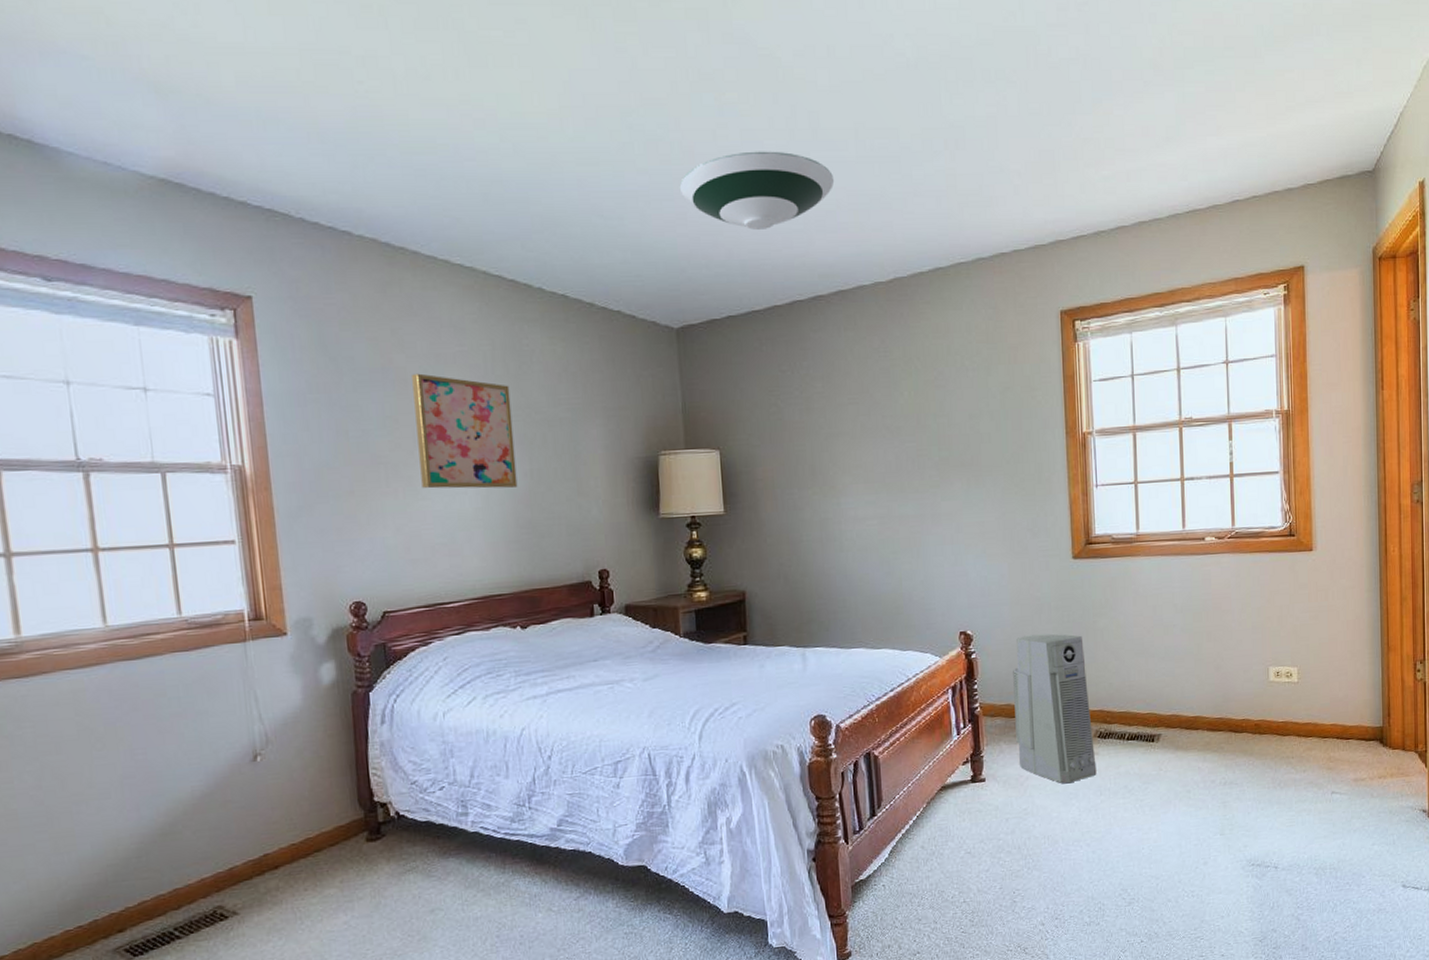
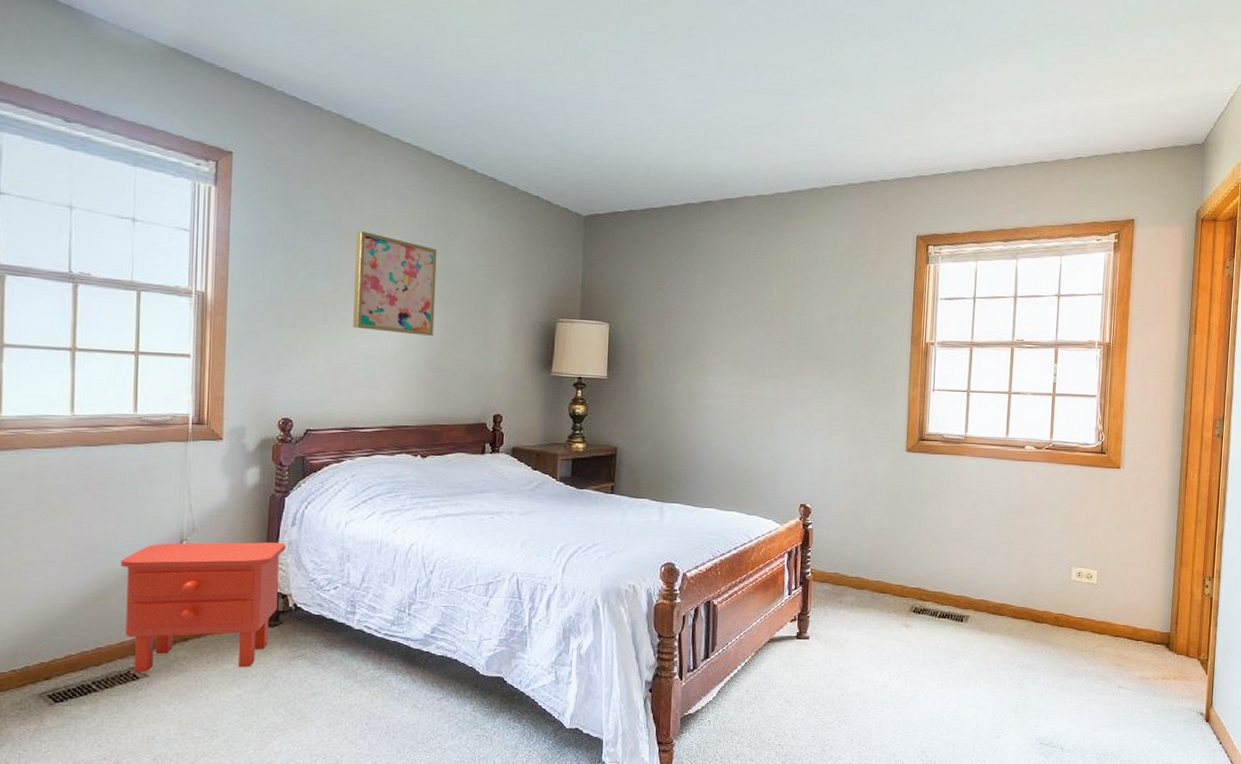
nightstand: none [187,745,378,911] -> present [121,542,286,672]
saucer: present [679,151,835,230] -> none [601,74,734,141]
air purifier: present [1013,633,1097,784] -> none [840,514,909,650]

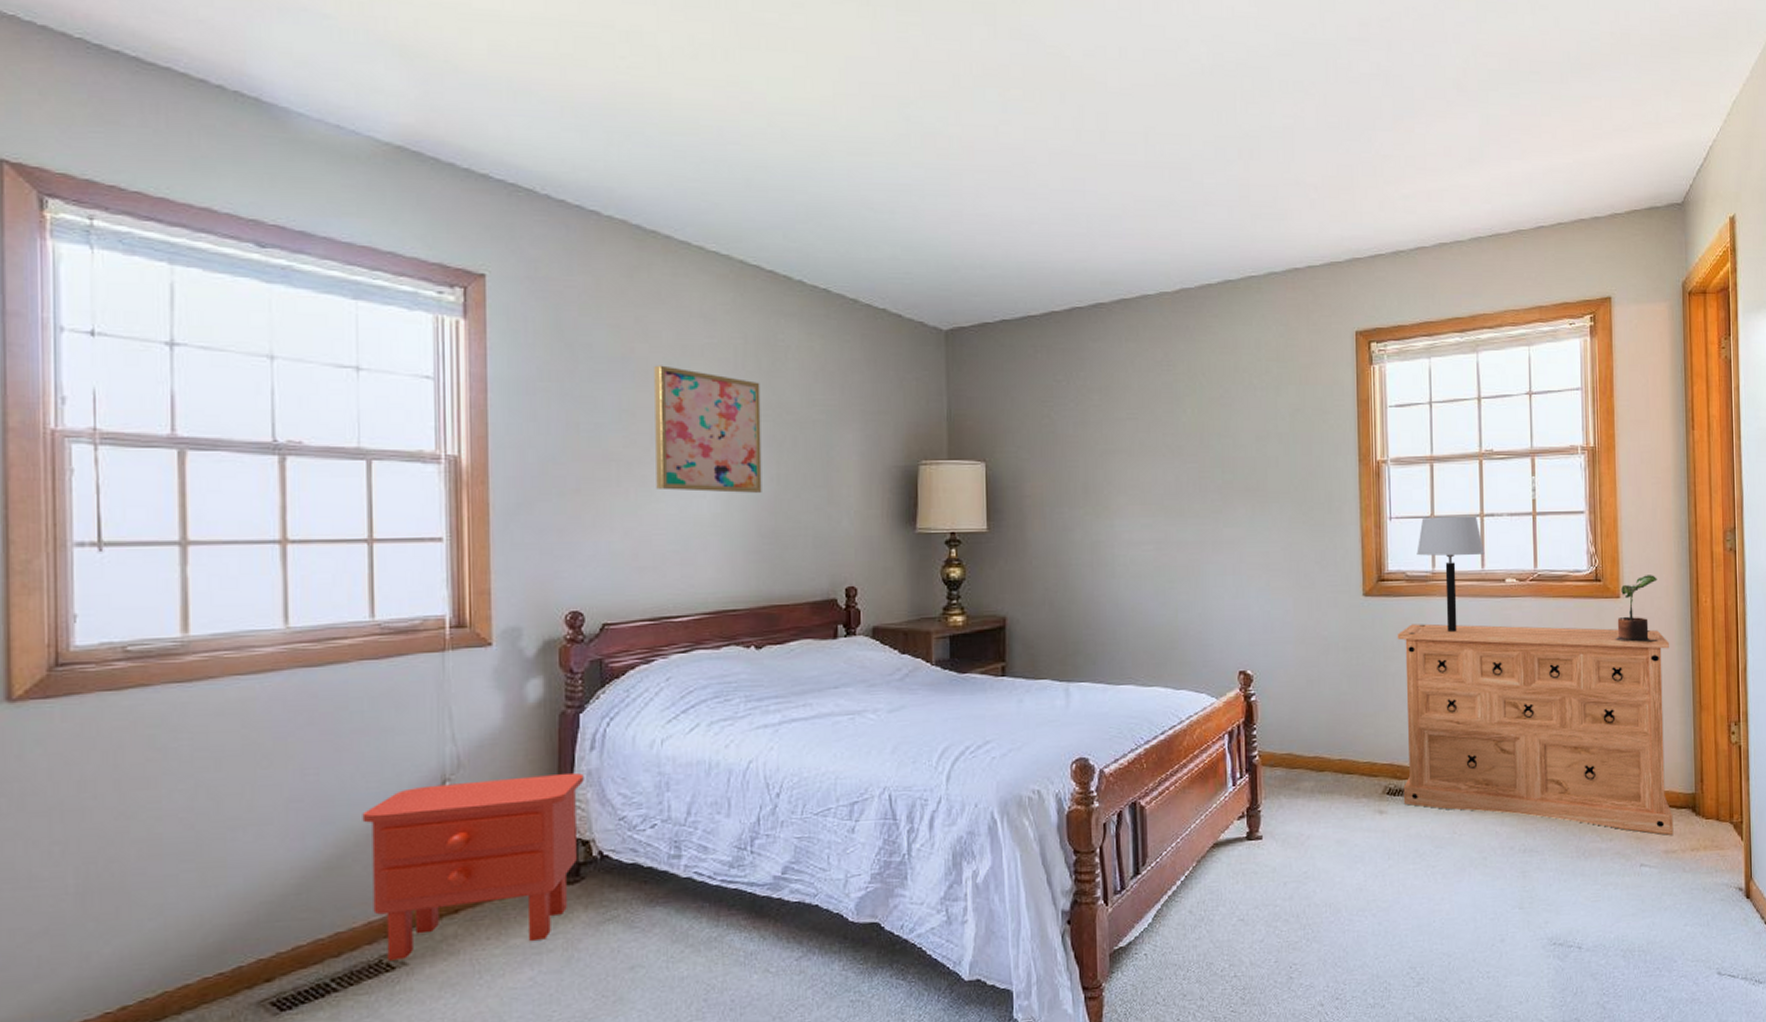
dresser: none [926,477,1160,666] -> present [1397,623,1674,836]
table lamp: none [953,391,1010,487] -> present [1416,516,1485,633]
potted plant: none [1113,451,1154,507] -> present [1615,575,1657,643]

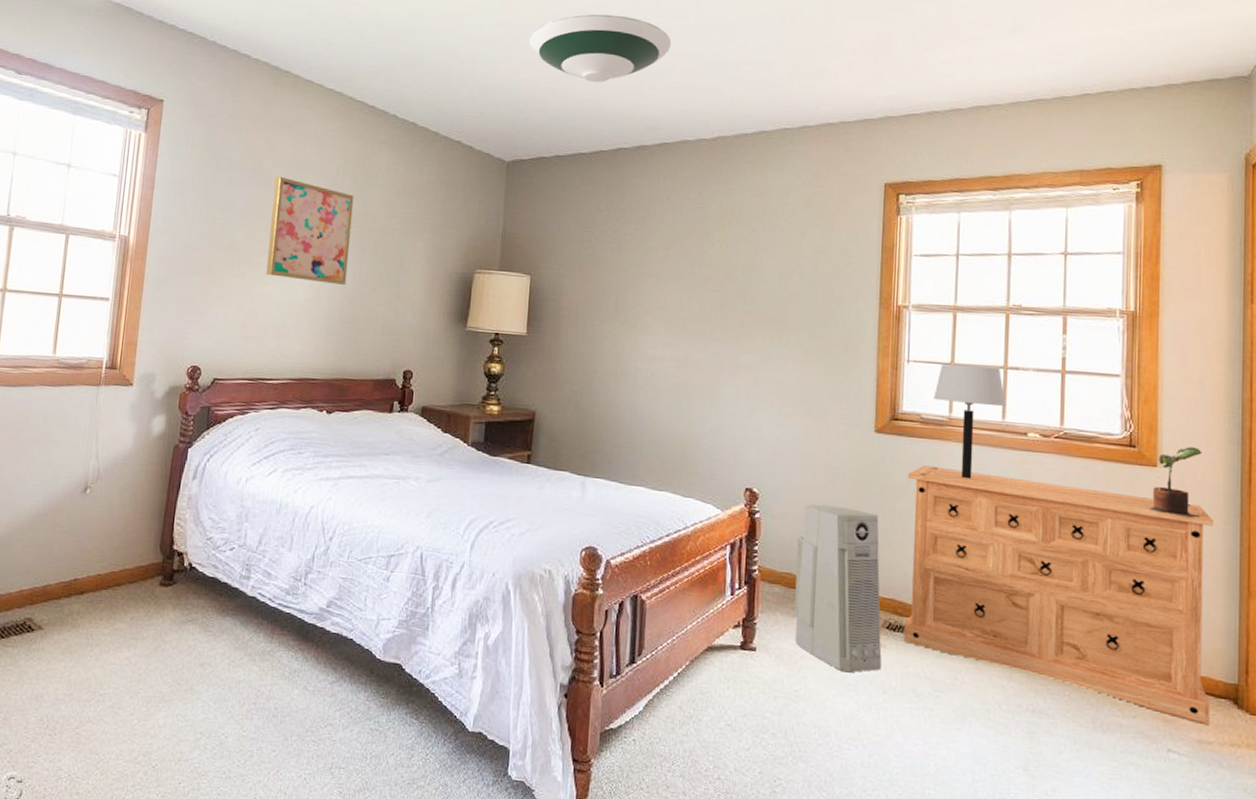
nightstand: present [362,773,584,961] -> none [25,489,186,628]
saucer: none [956,150,1121,231] -> present [528,14,672,82]
air purifier: none [1296,677,1385,845] -> present [794,504,882,673]

